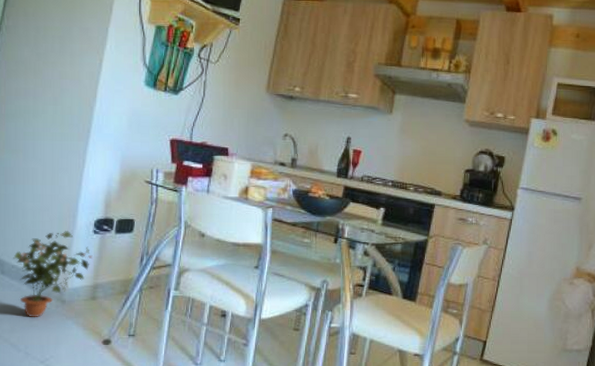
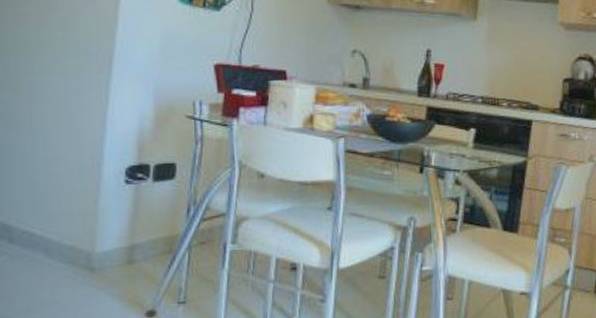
potted plant: present [13,231,93,317] -> none [23,183,126,292]

